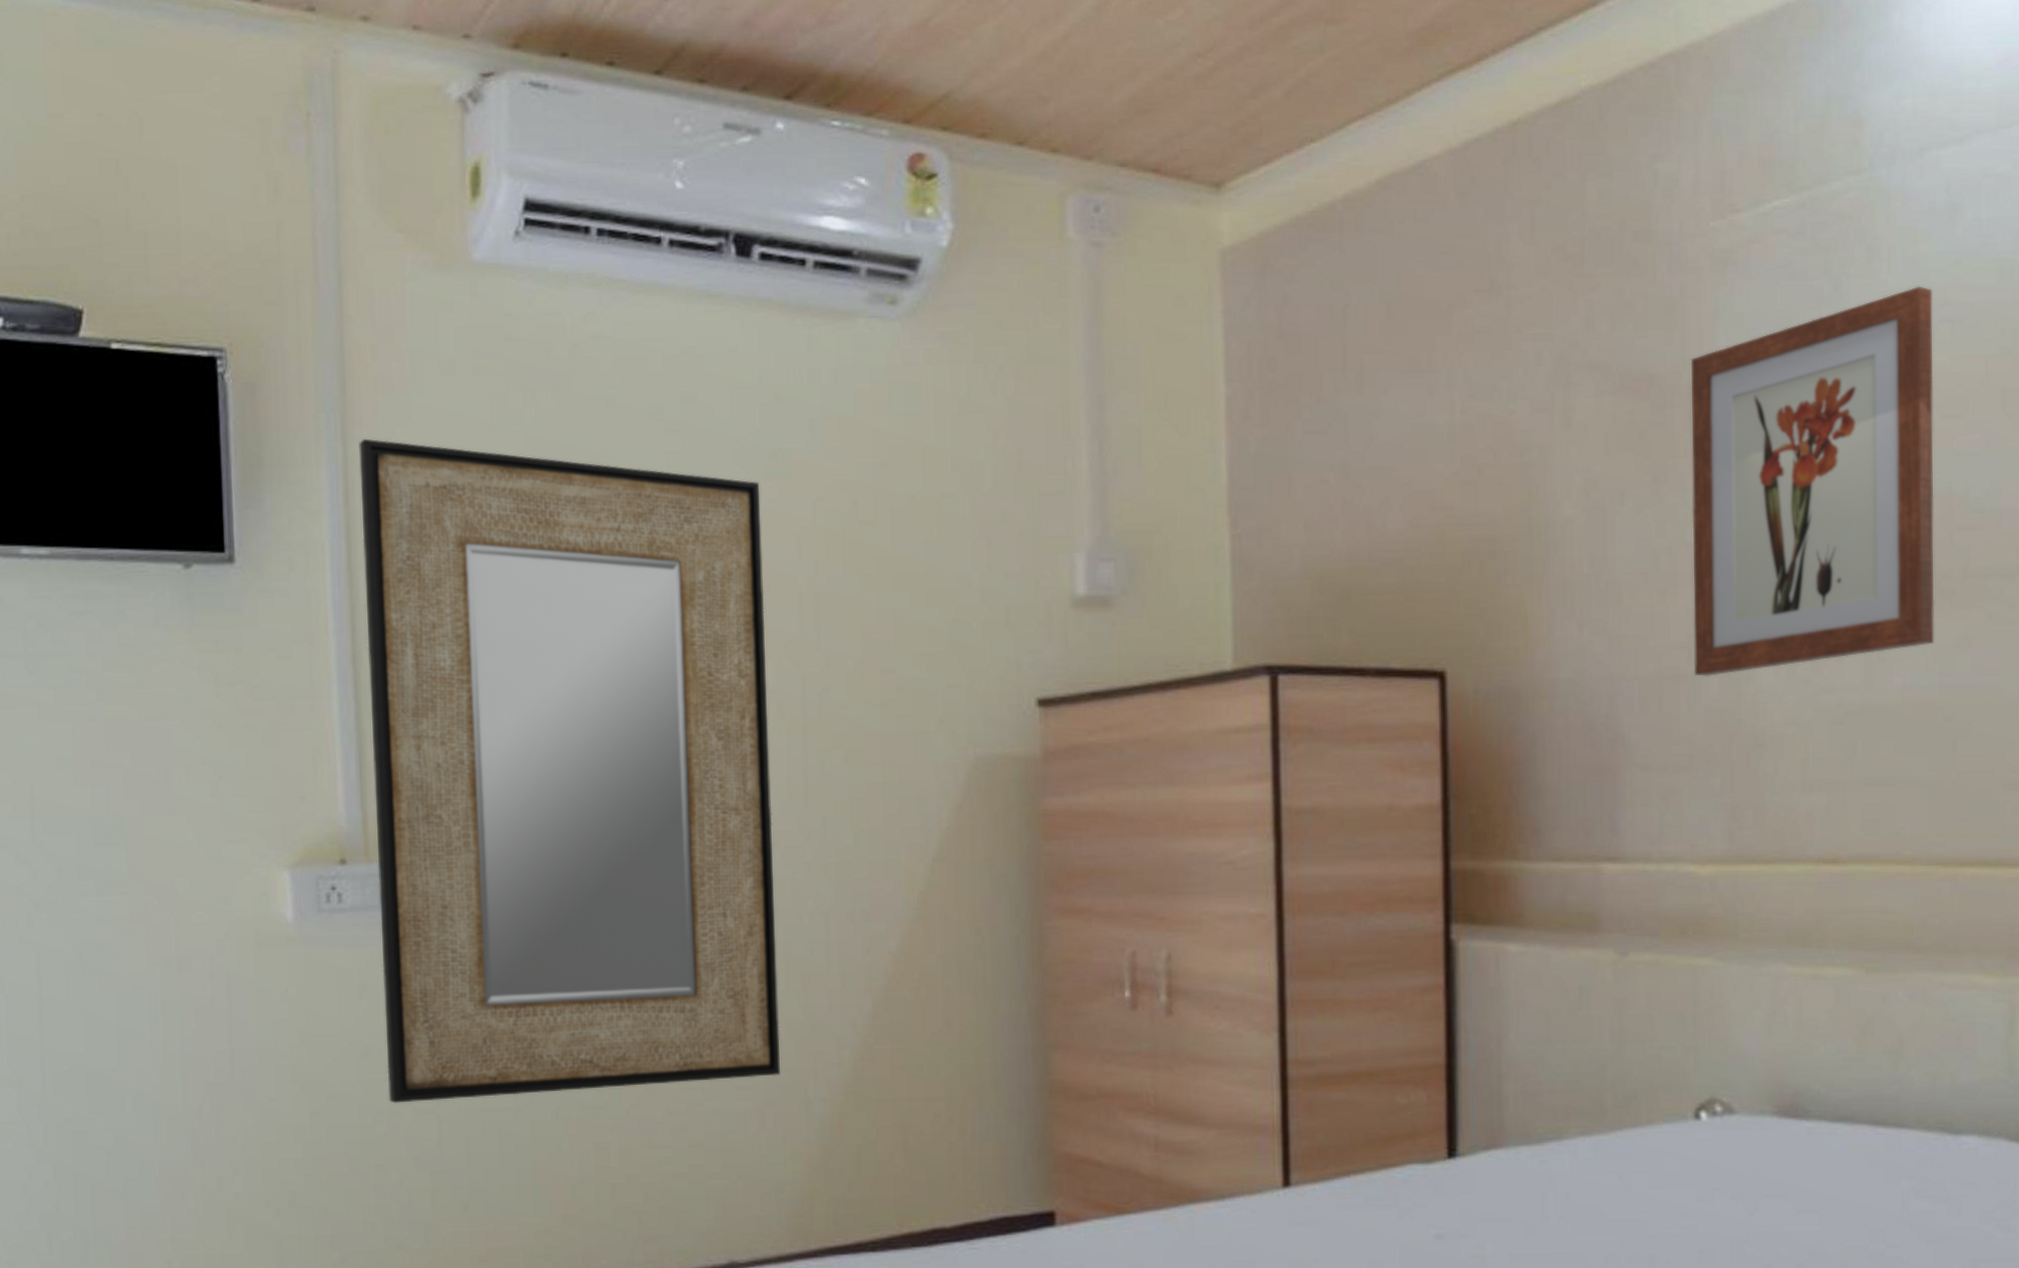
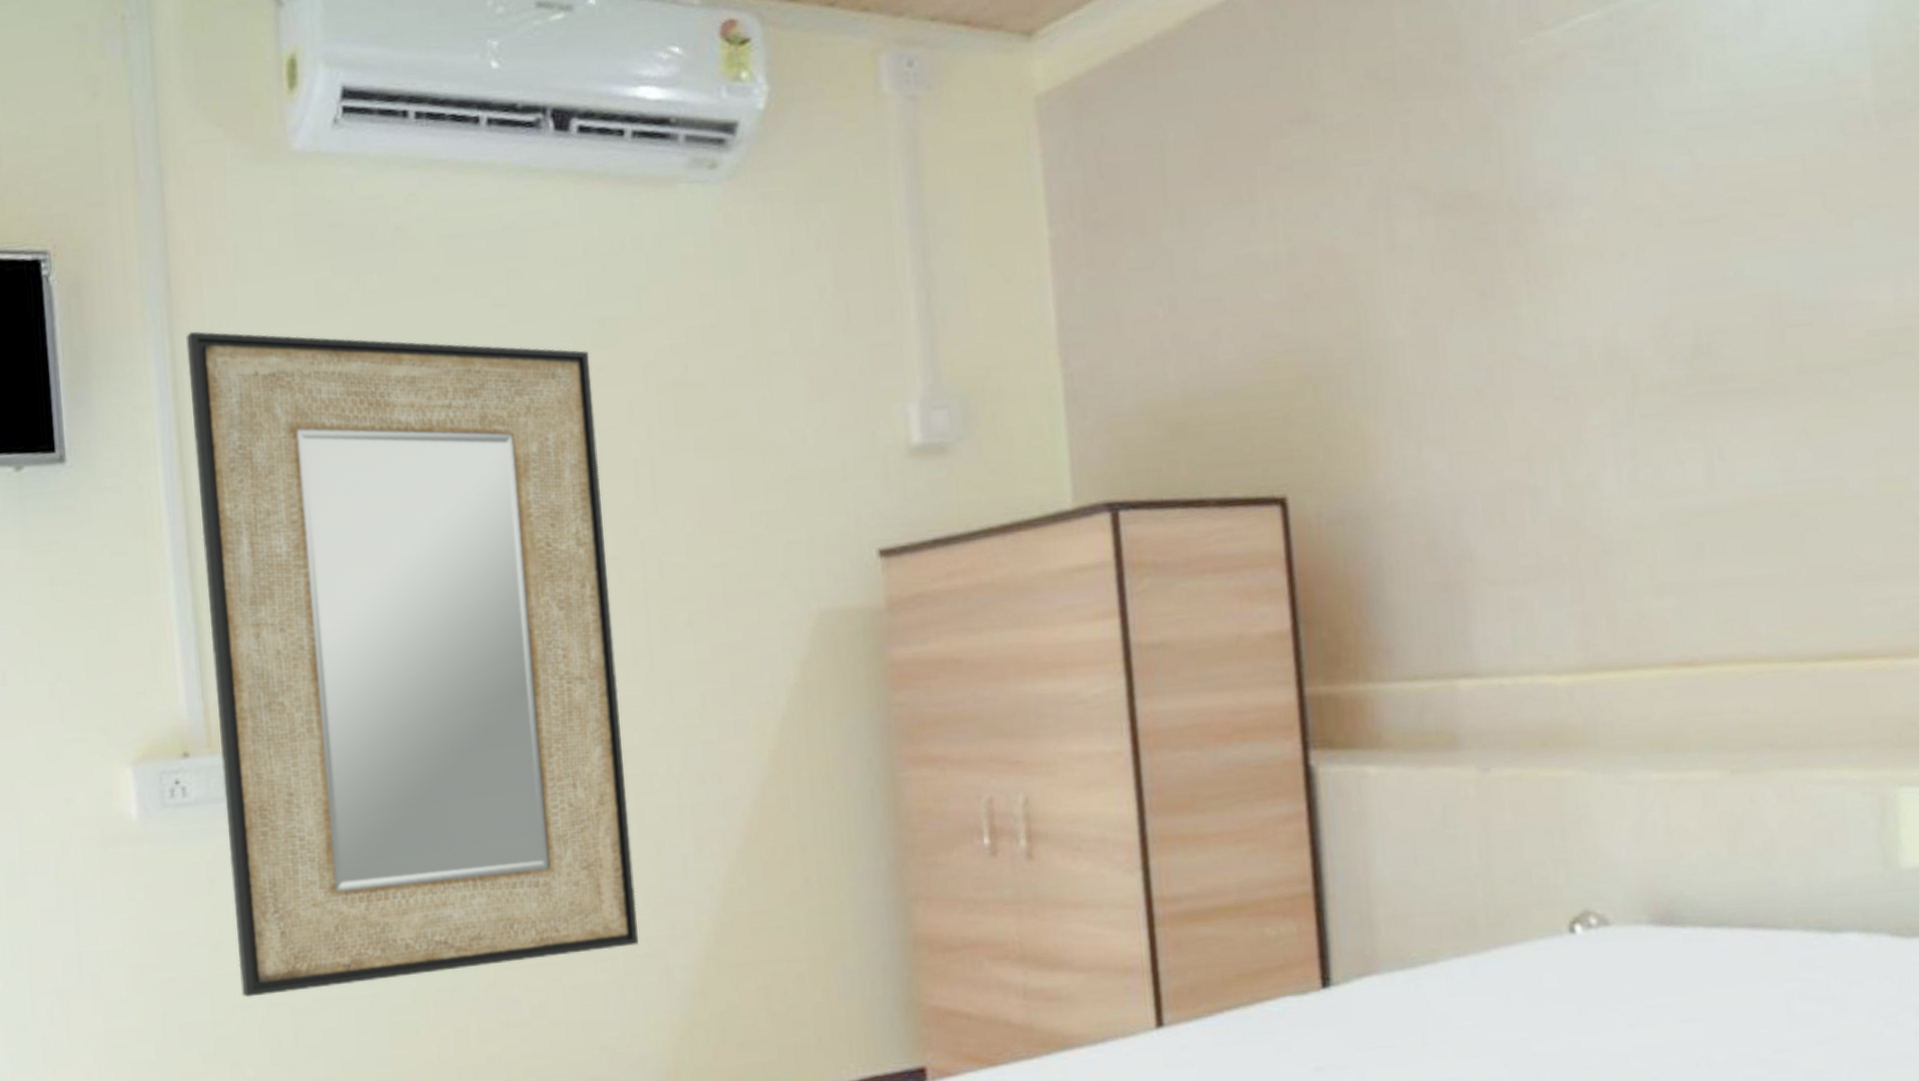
wall art: present [1690,286,1935,677] -> none [1509,90,1774,488]

